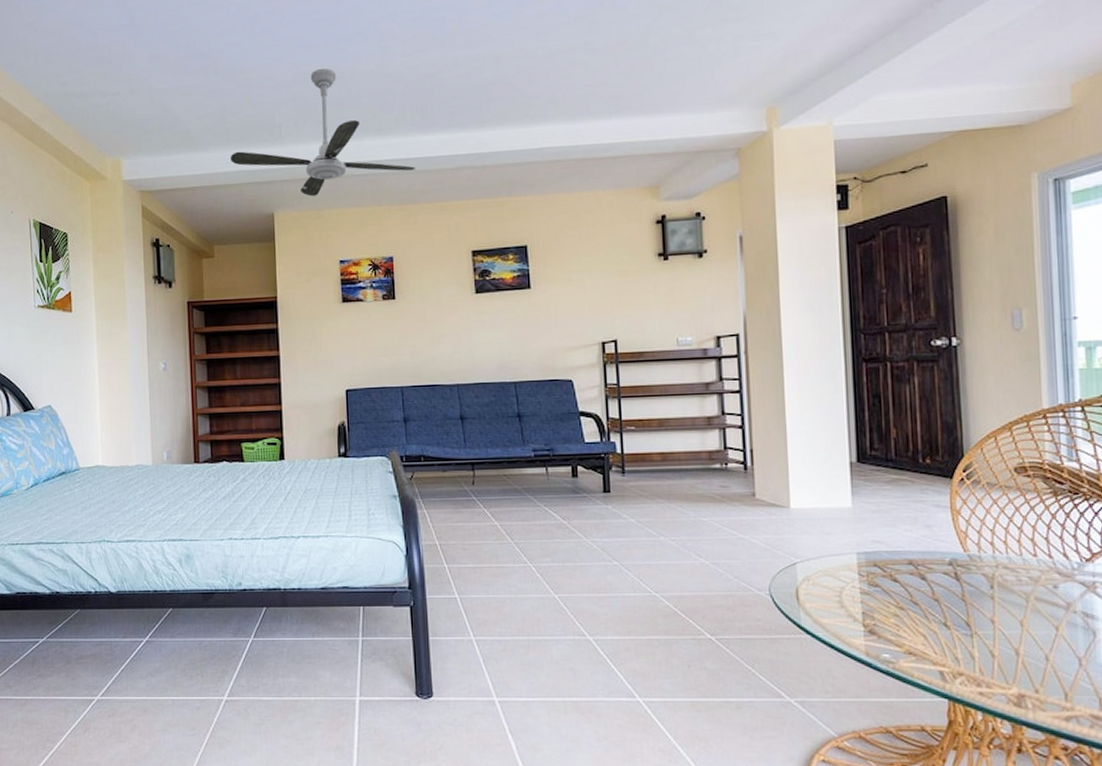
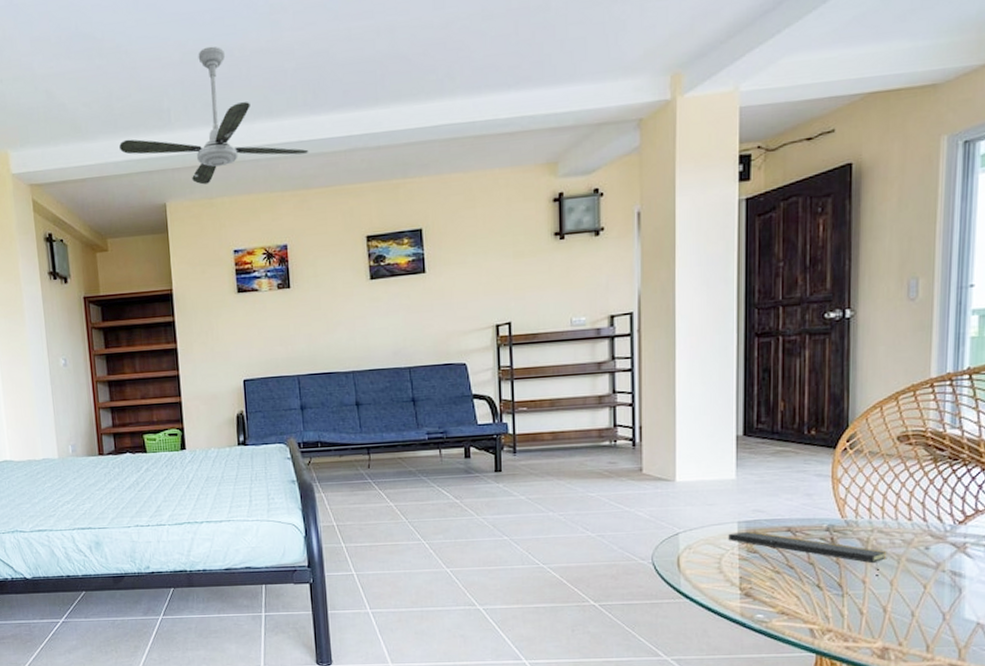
notepad: none [848,563,1015,618] -> present [728,531,887,579]

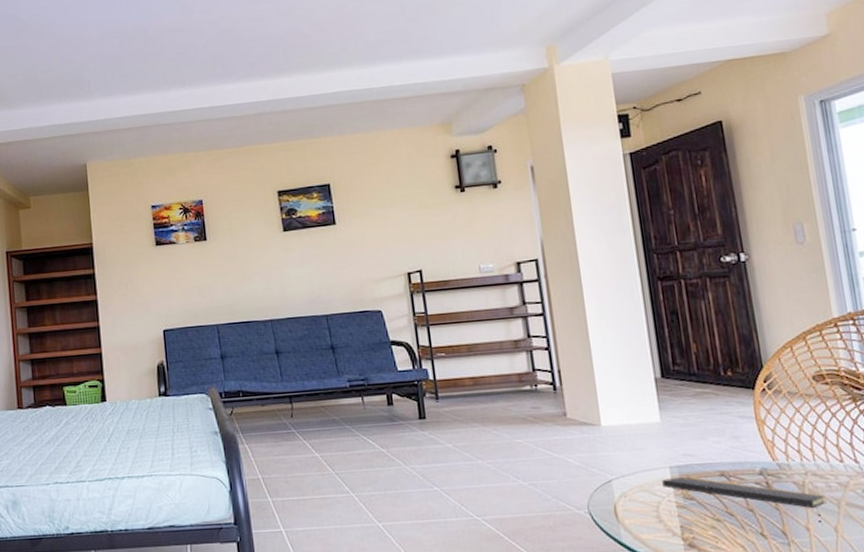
ceiling fan: present [119,46,309,185] -> none [43,26,220,147]

